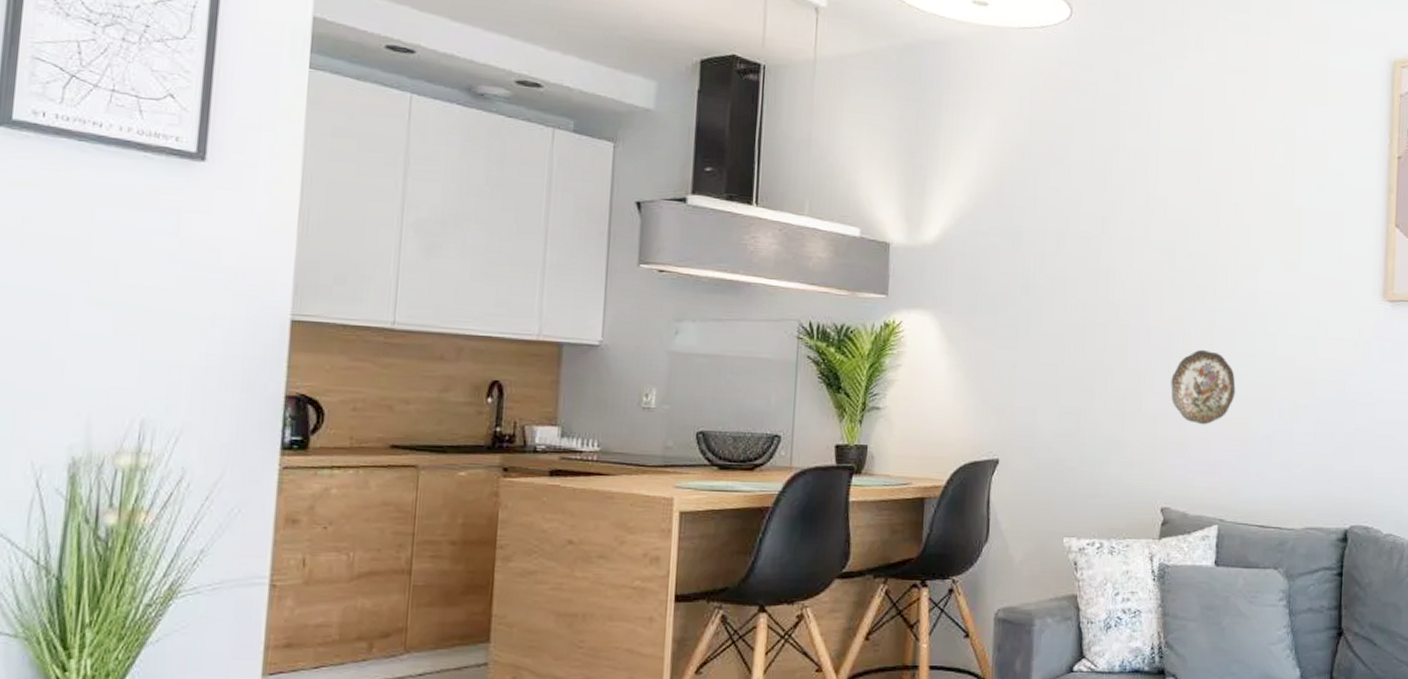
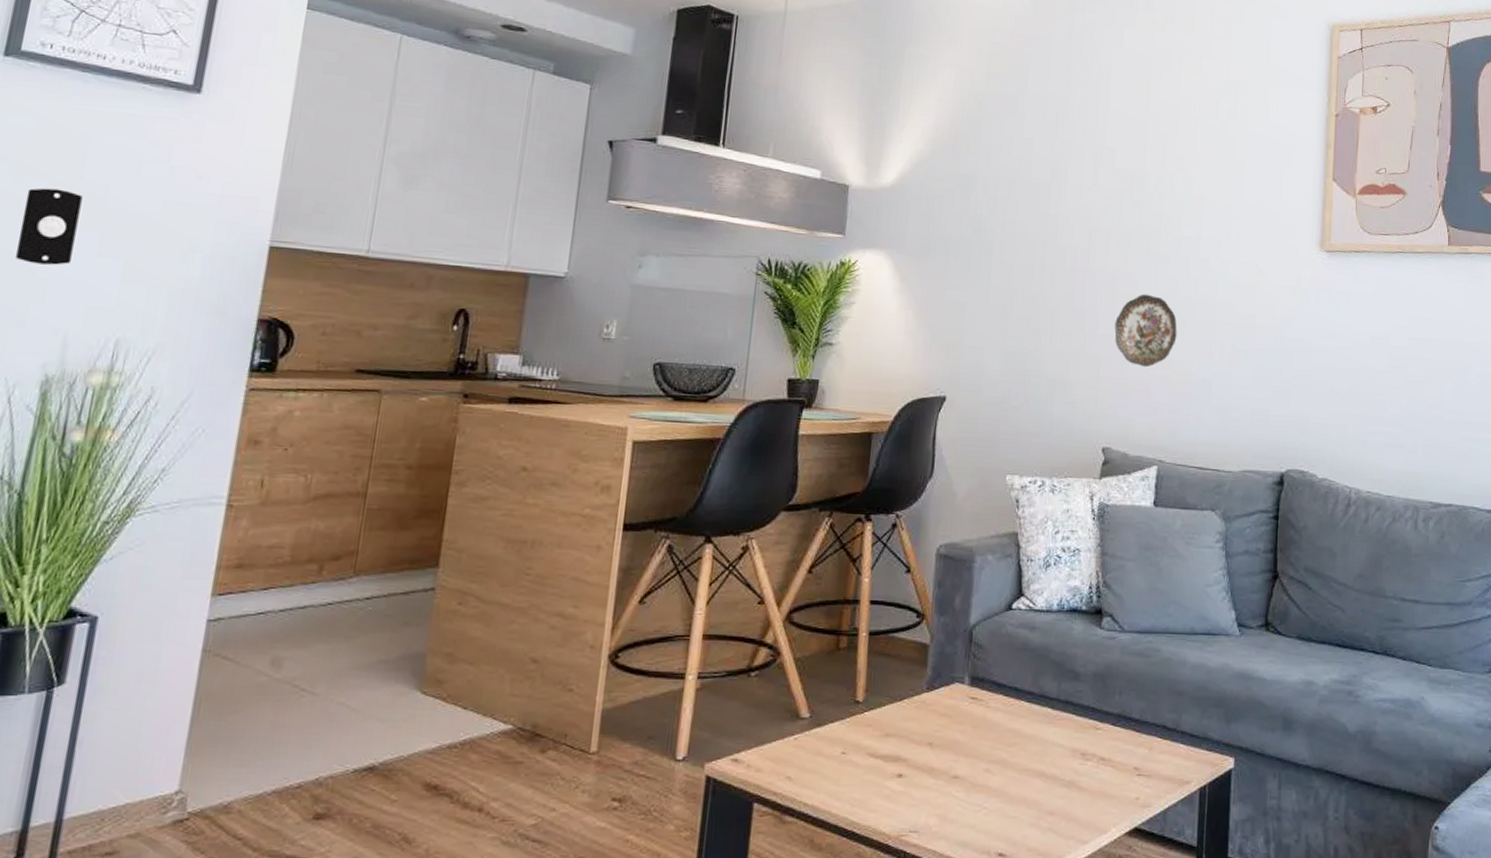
light switch: none [28,264,92,345] -> present [15,188,83,265]

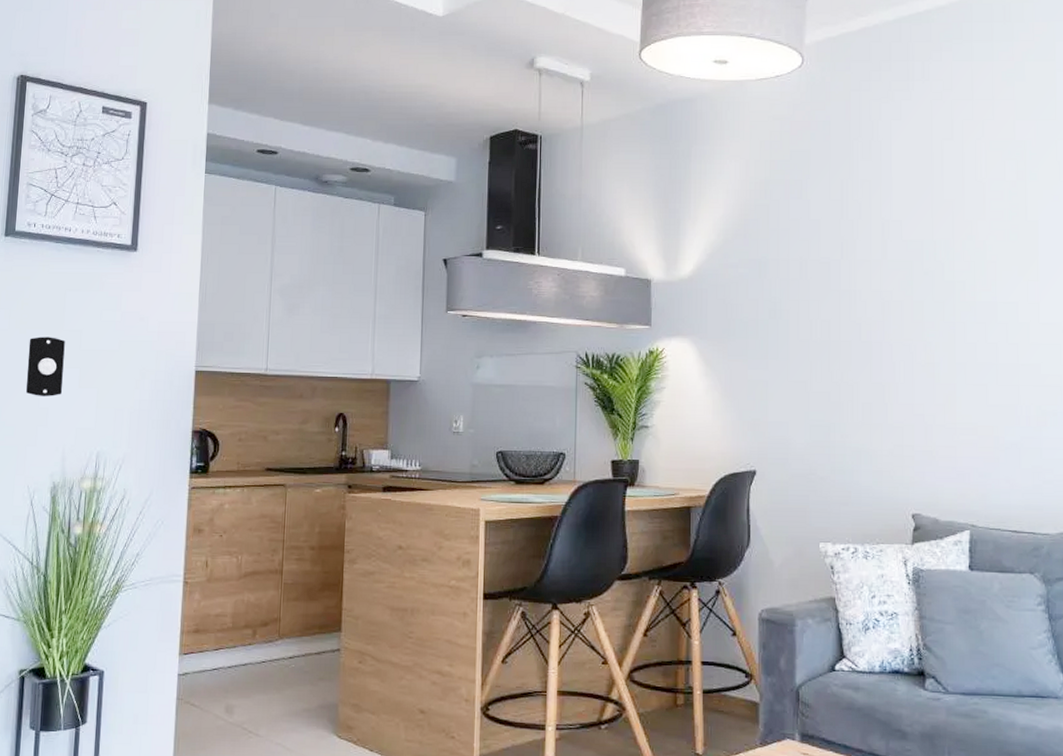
decorative plate: present [1114,293,1177,368] -> none [915,361,980,434]

